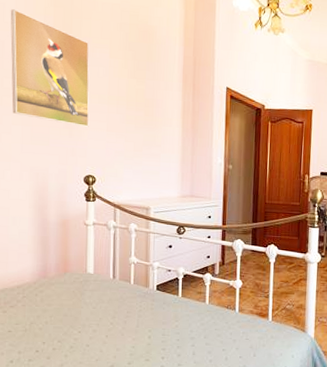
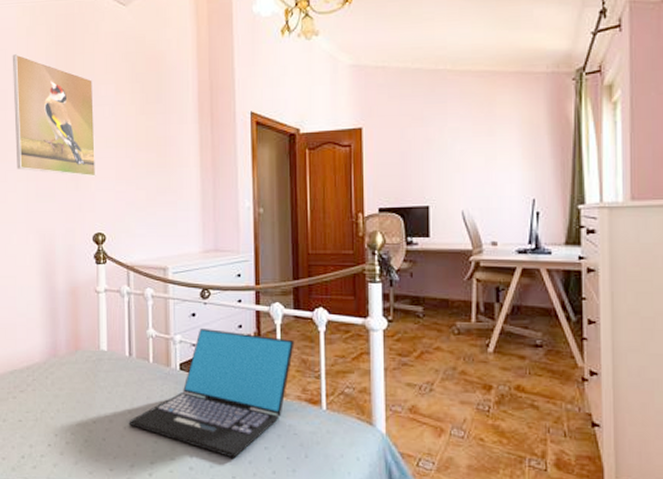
laptop: none [110,257,251,358] -> present [128,327,294,459]

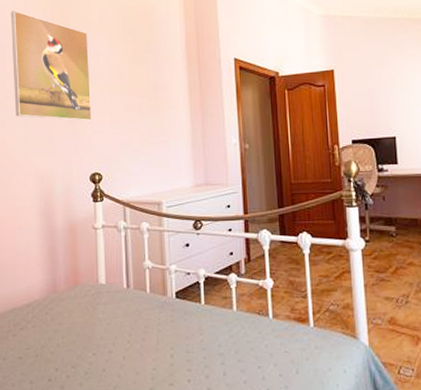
laptop: present [128,327,294,459] -> none [128,257,282,380]

